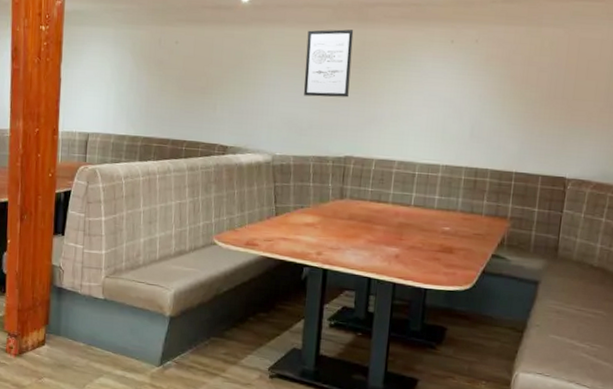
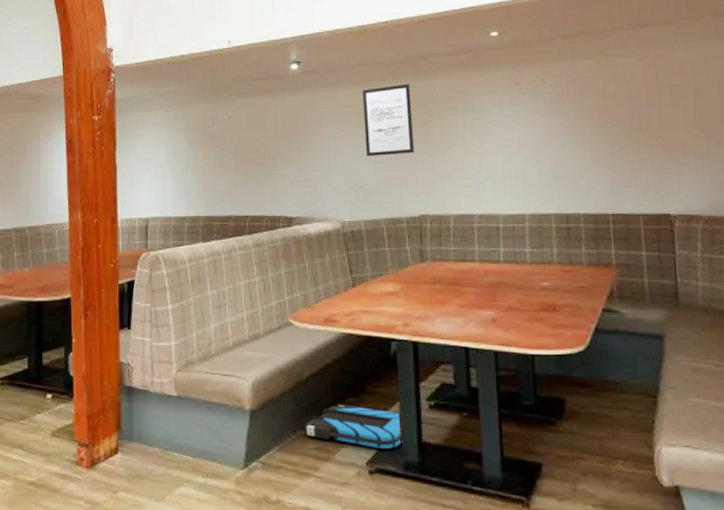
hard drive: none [217,318,303,358] -> present [305,404,403,449]

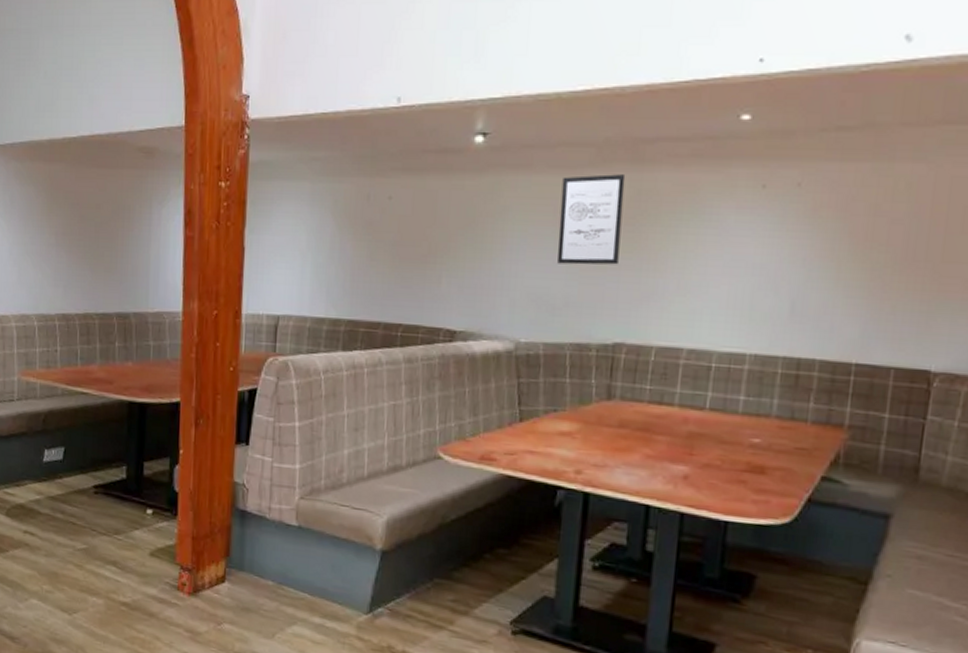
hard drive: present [305,404,403,449] -> none [443,555,556,610]

